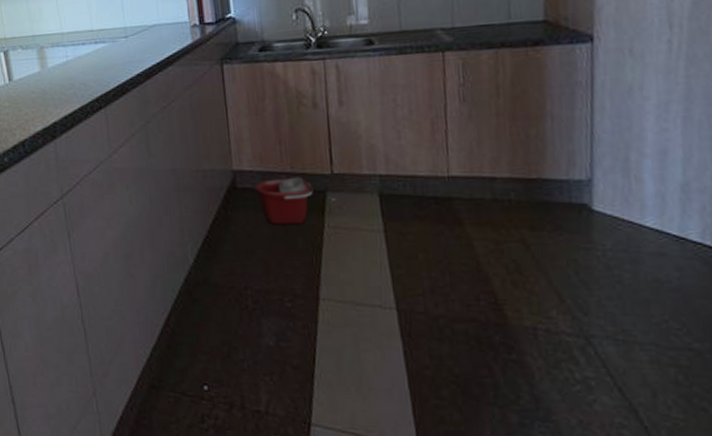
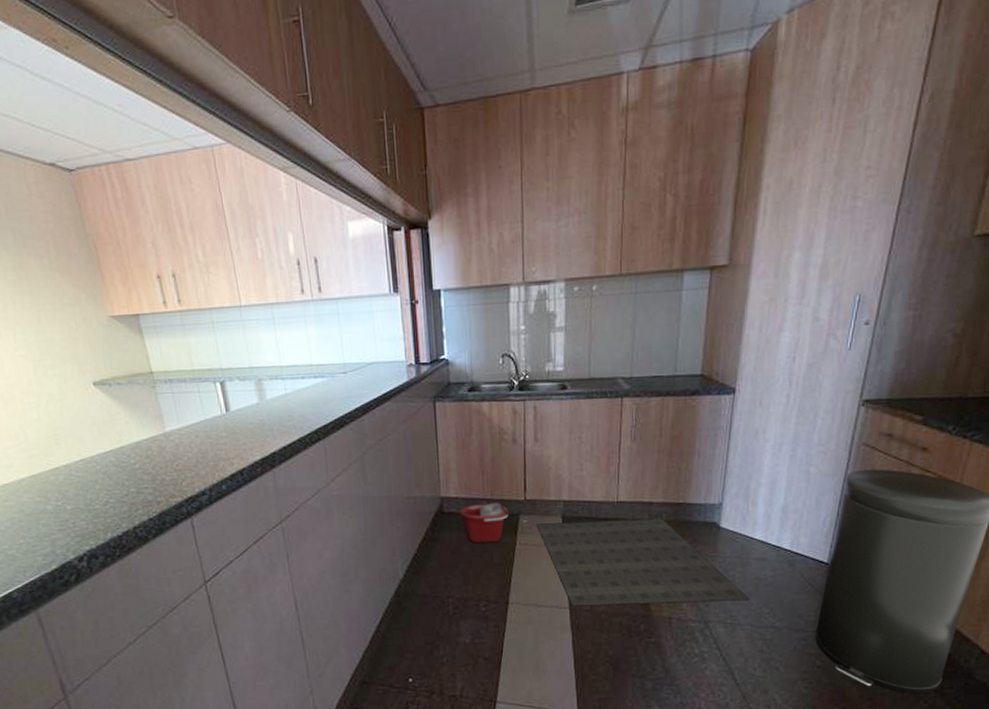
doormat: none [347,197,649,309] -> present [536,518,750,606]

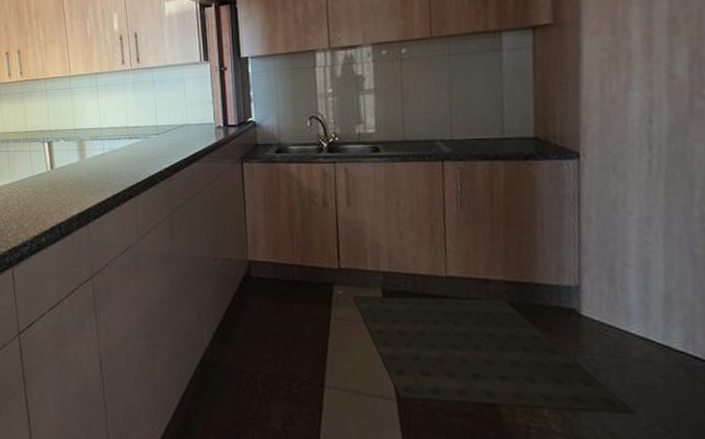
bucket: present [459,502,509,543] -> none [267,269,322,314]

